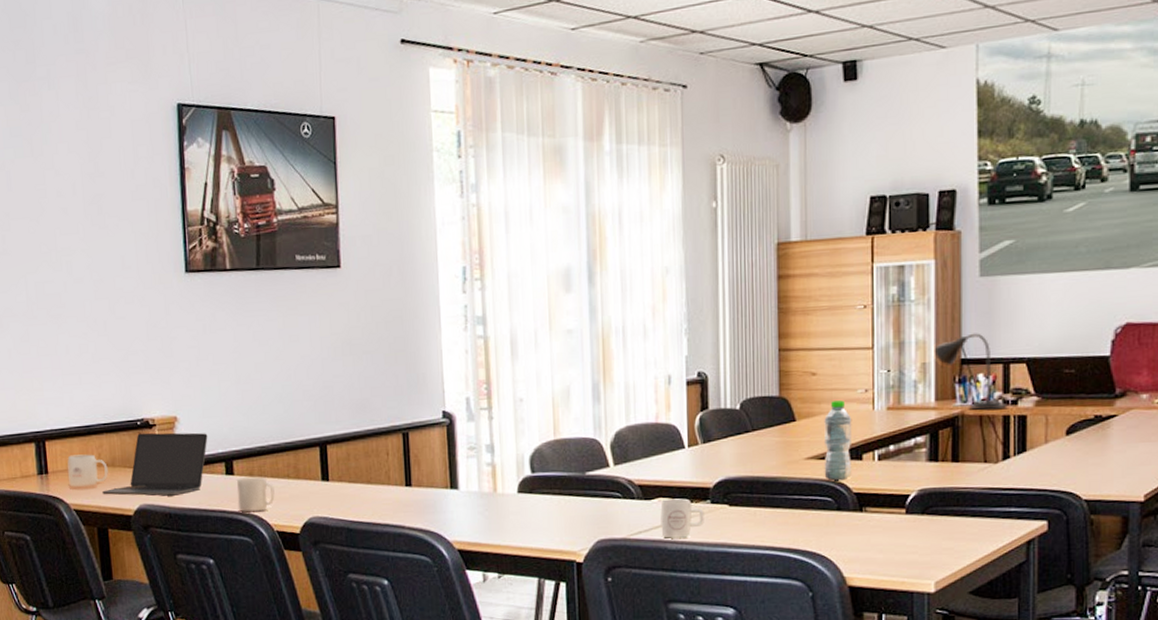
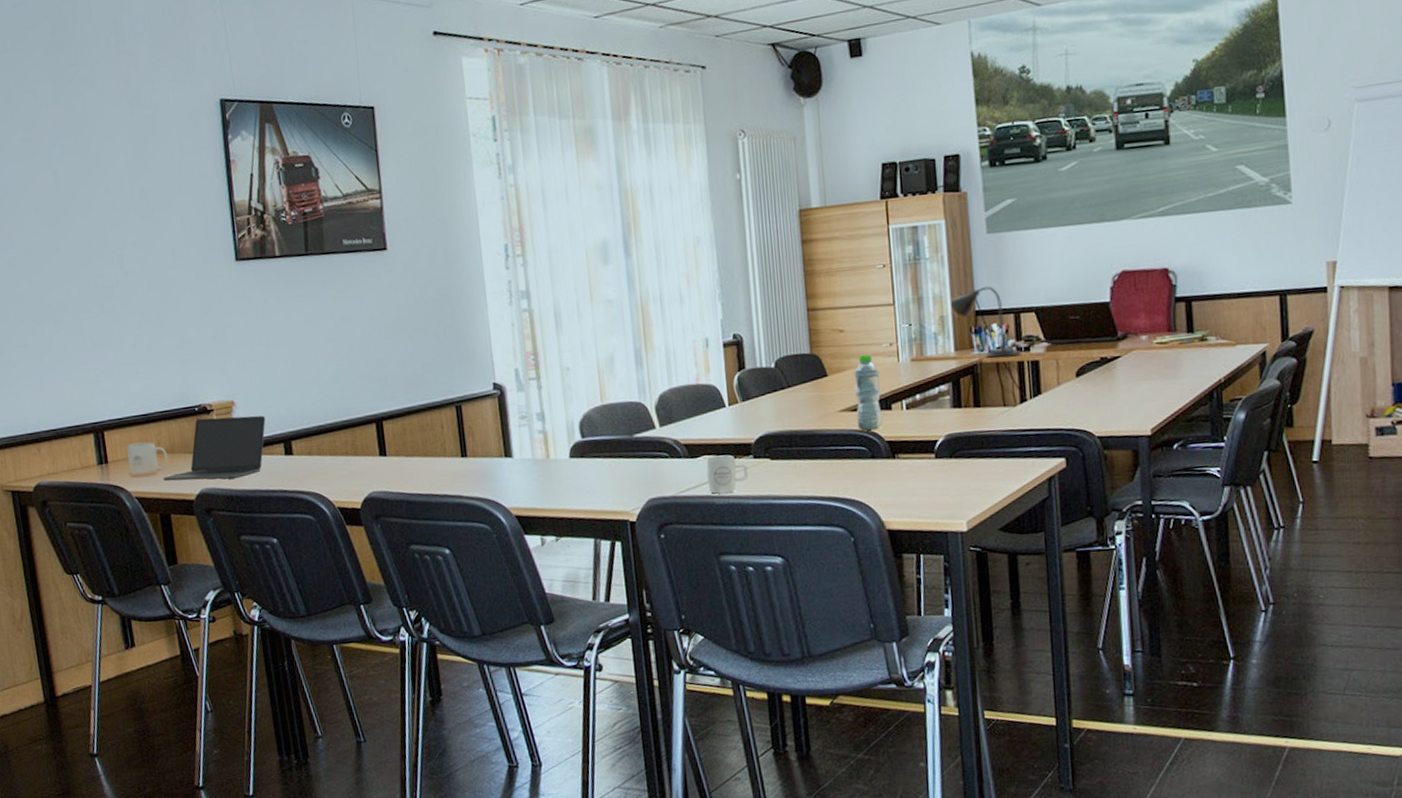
mug: present [237,477,275,512] -> none [296,455,335,491]

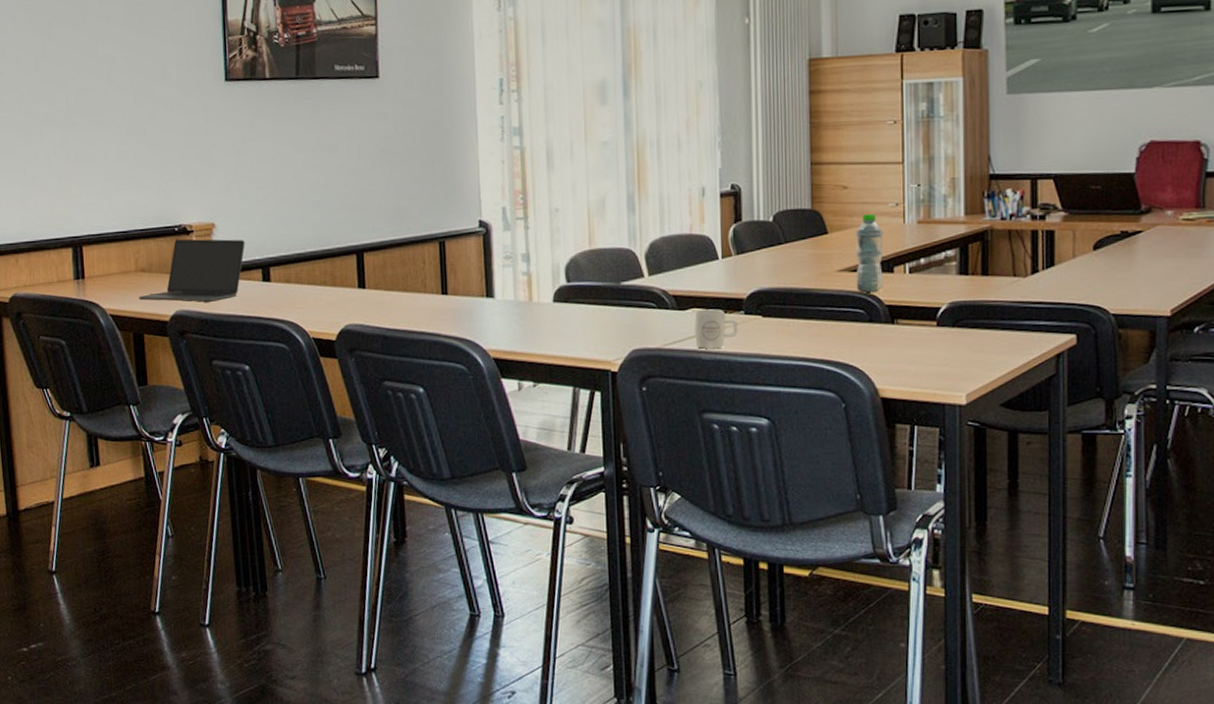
mug: present [126,442,169,478] -> none [103,259,145,296]
desk lamp: present [950,286,1021,358] -> none [963,149,1036,225]

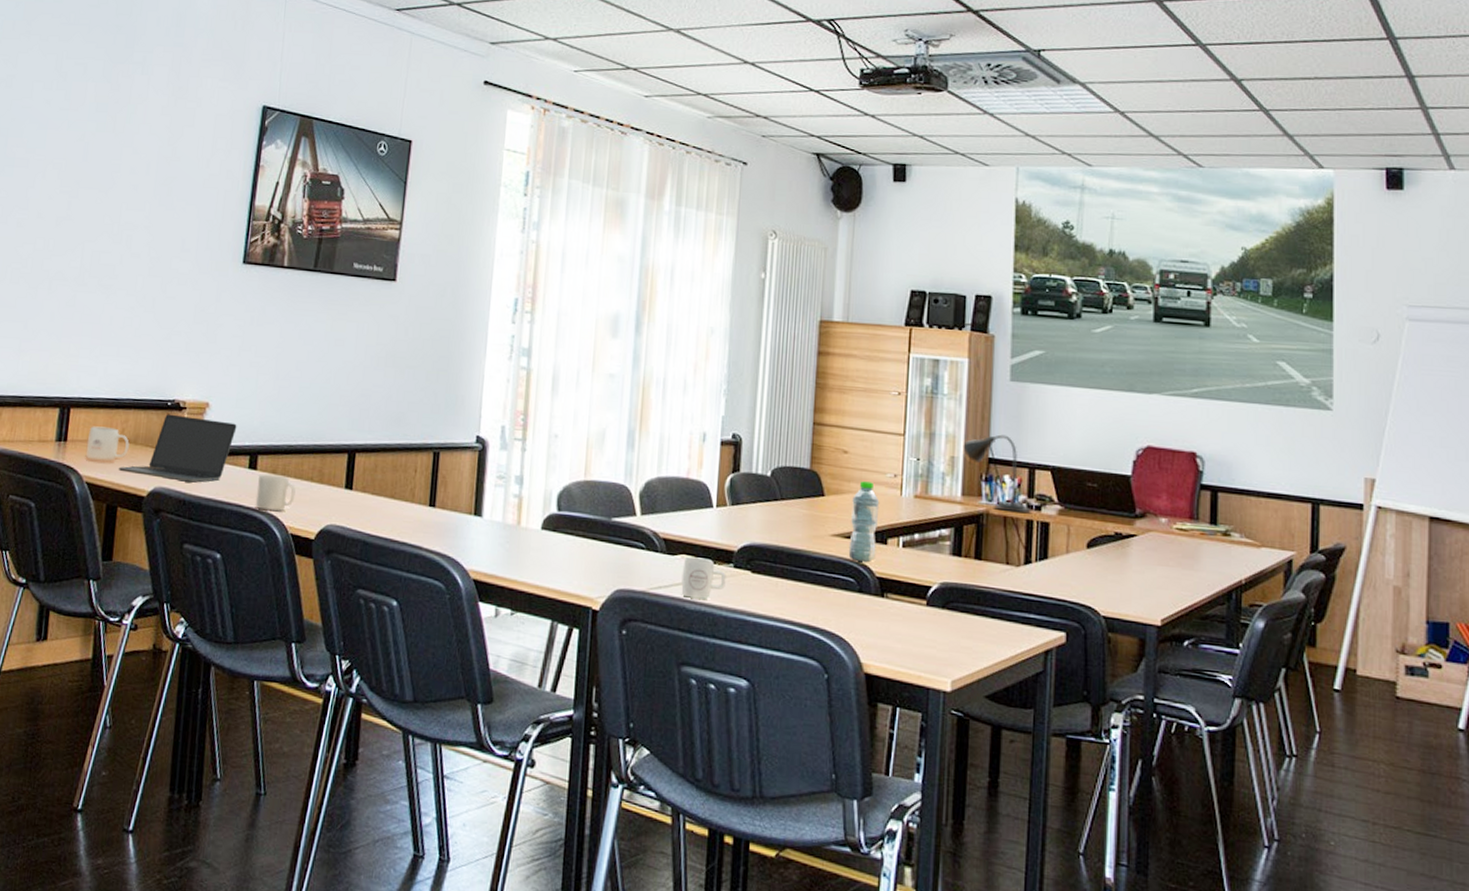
mug: none [103,259,145,296] -> present [85,426,130,465]
mug: none [273,284,311,319] -> present [255,474,296,512]
desk lamp: none [963,149,1036,225] -> present [963,434,1031,514]

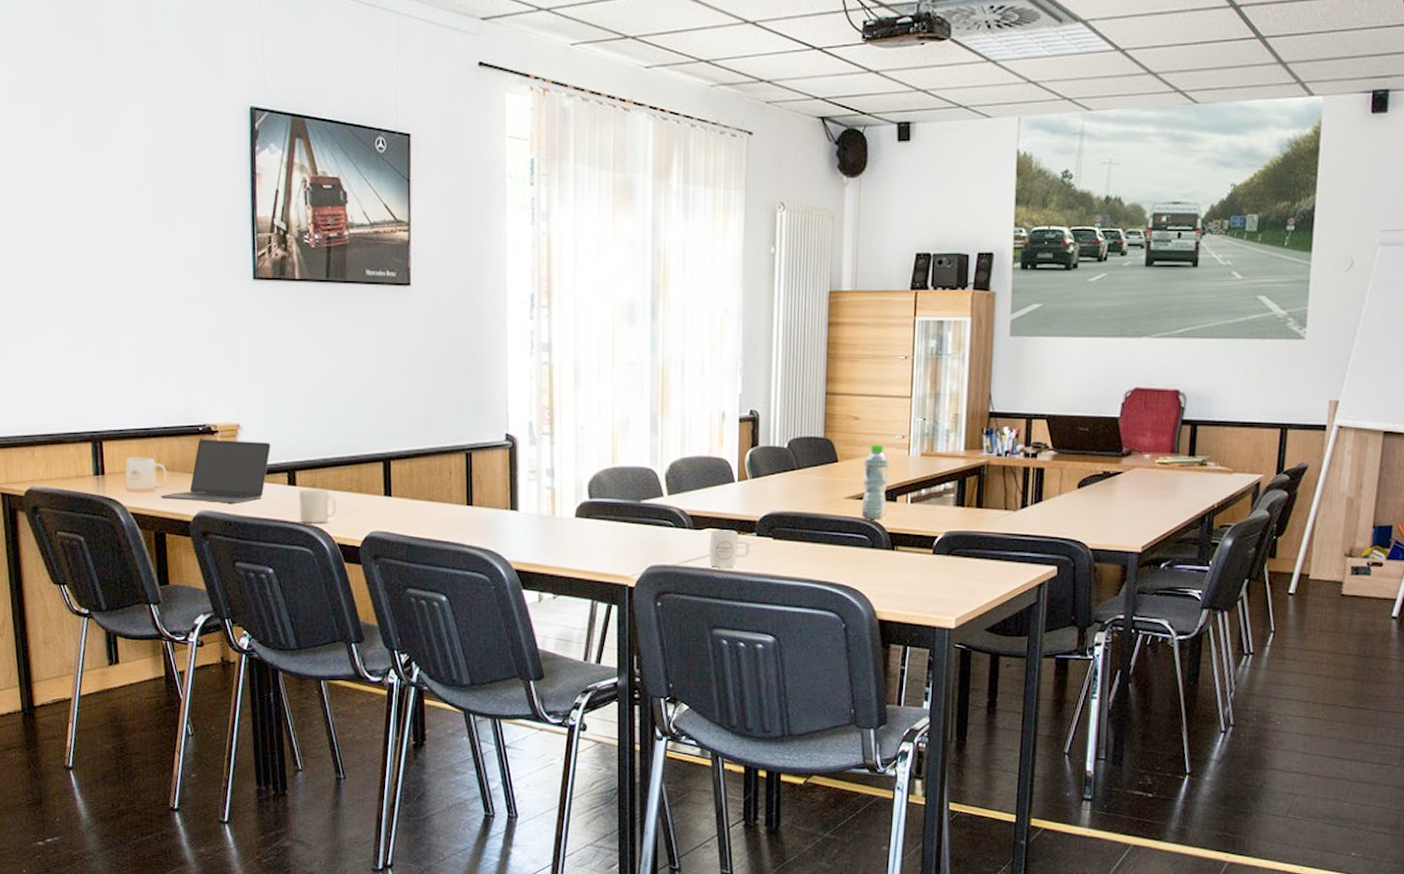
desk lamp: present [963,434,1031,514] -> none [965,389,1028,462]

